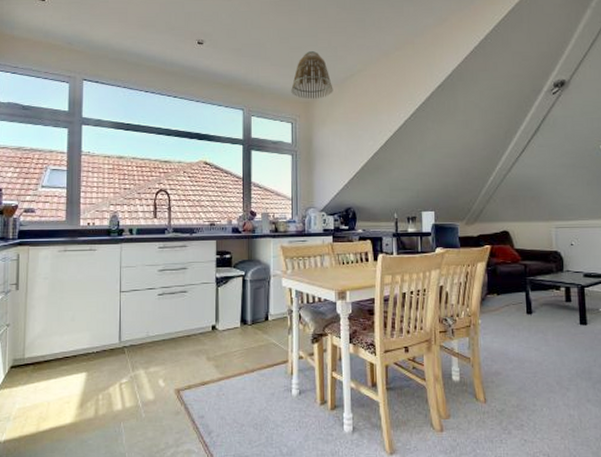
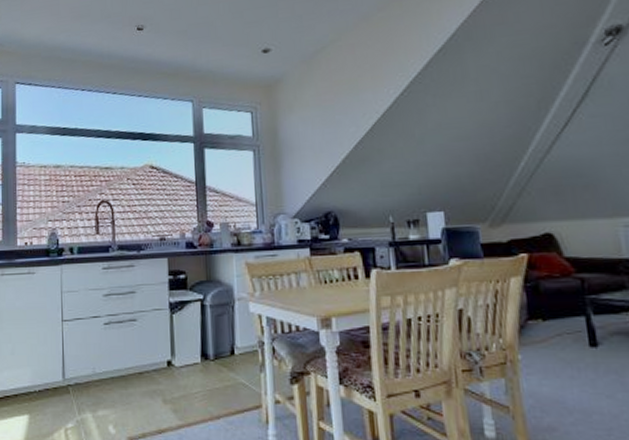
lamp shade: present [291,50,333,99] -> none [248,23,301,82]

